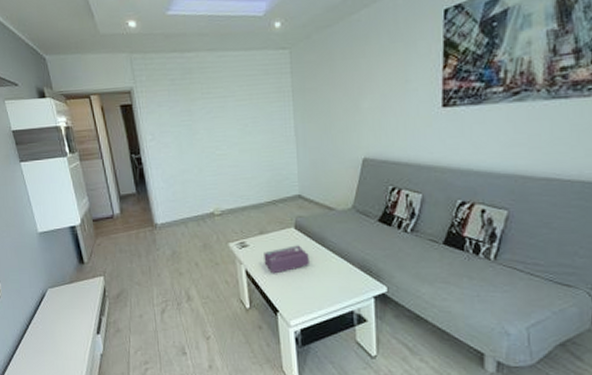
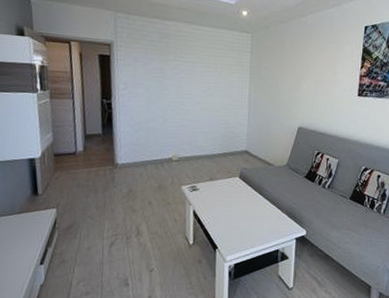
tissue box: present [264,245,309,274] -> none [210,192,248,215]

